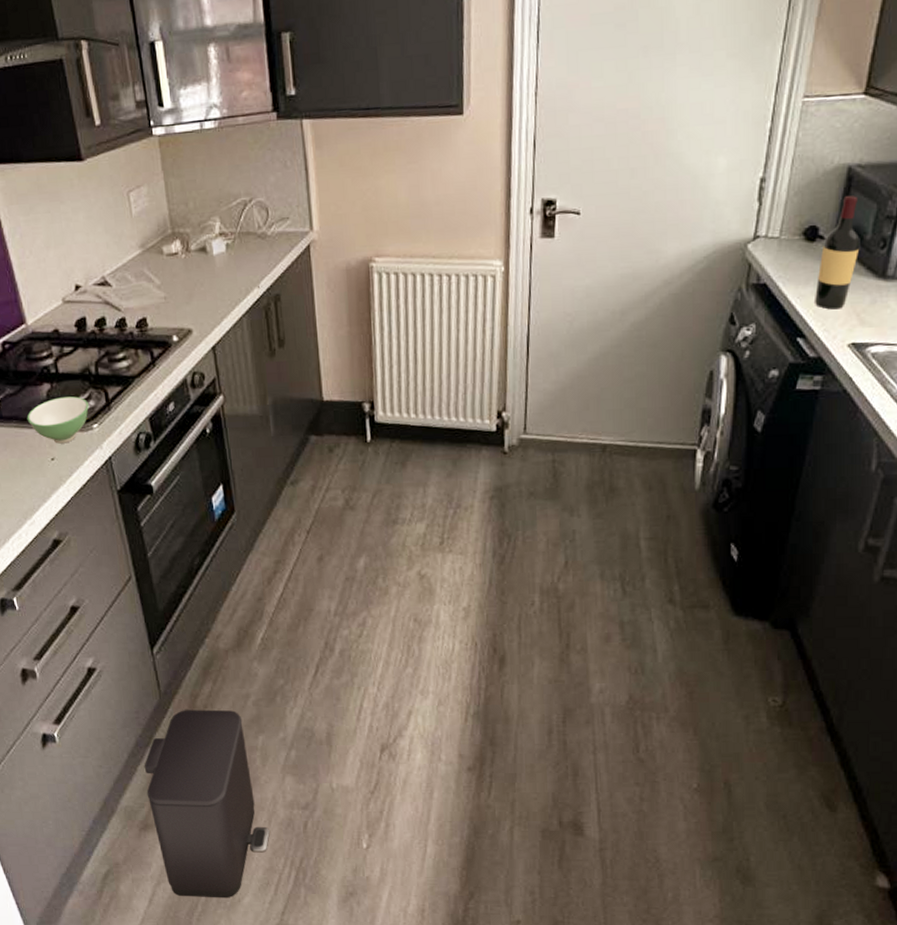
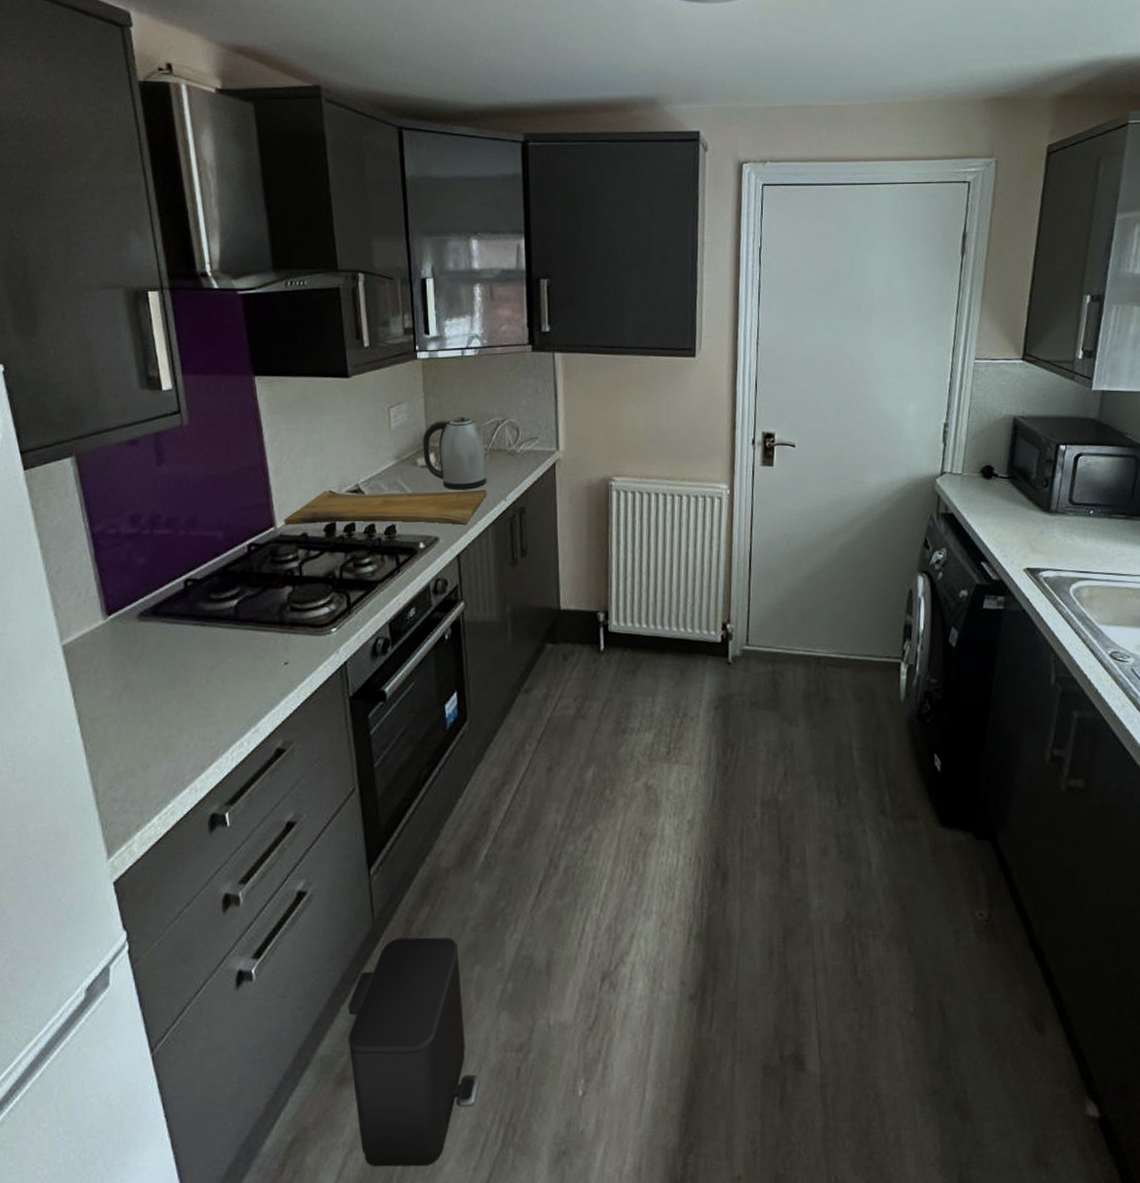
bowl: present [27,396,90,444] -> none [264,600,330,648]
cutting board: none [34,277,239,321] -> present [284,489,487,525]
kettle: none [165,198,238,279] -> present [422,417,487,490]
wine bottle: present [815,196,860,310] -> none [994,442,1028,538]

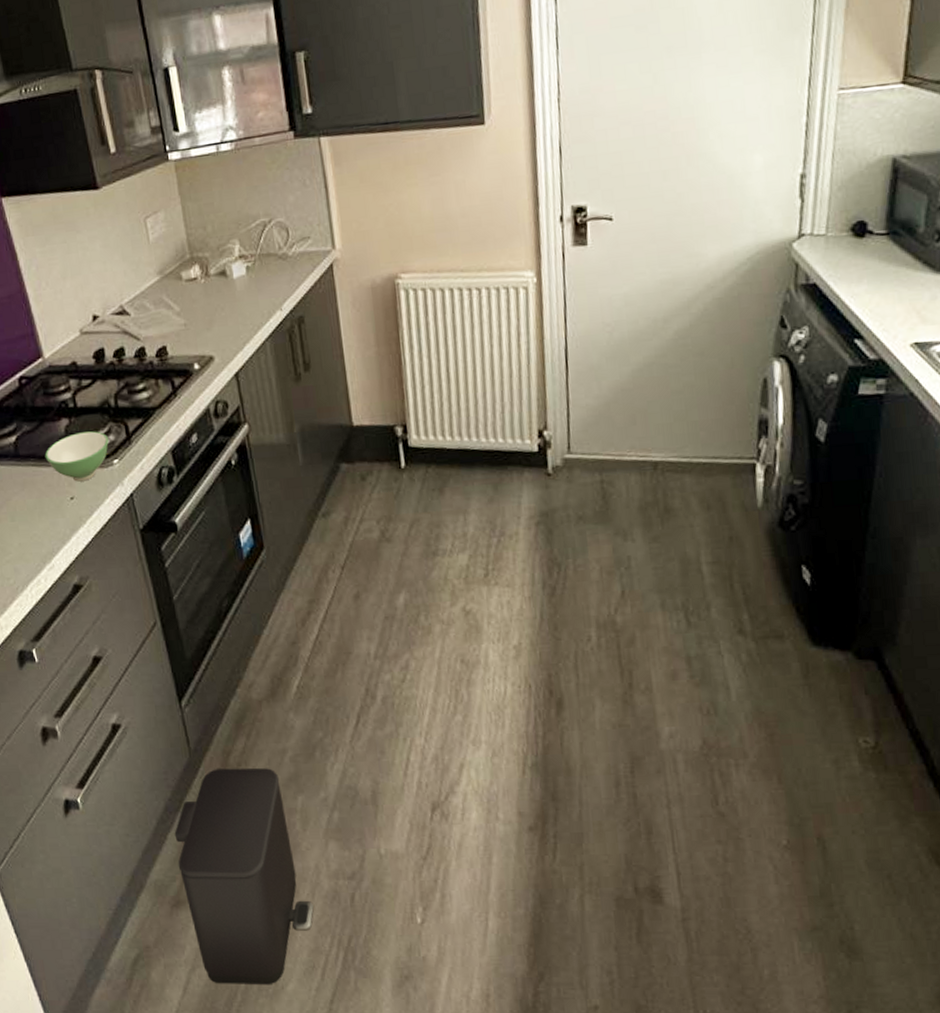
bowl: none [264,600,330,648] -> present [44,431,109,482]
cutting board: present [284,489,487,525] -> none [51,300,261,354]
kettle: present [422,417,487,490] -> none [183,220,259,303]

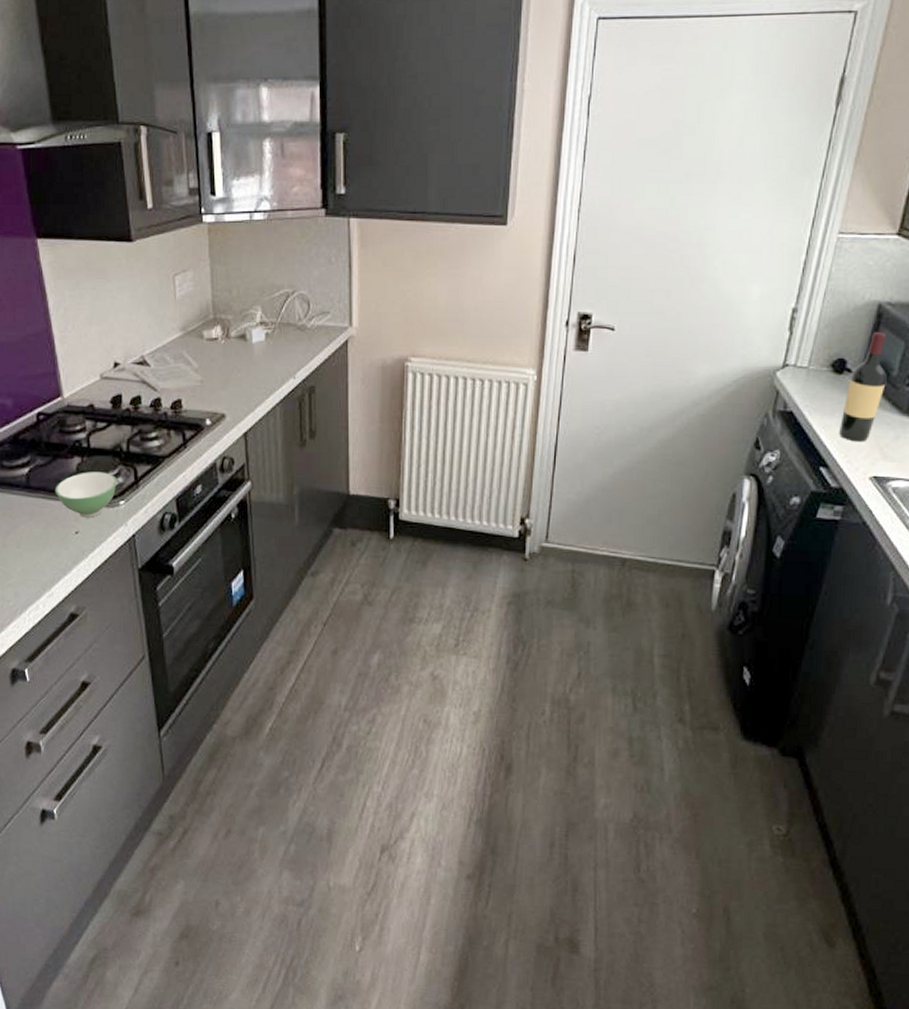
pedal bin: present [174,767,315,984] -> none [141,795,264,992]
wine bottle: none [869,188,914,308] -> present [839,332,887,442]

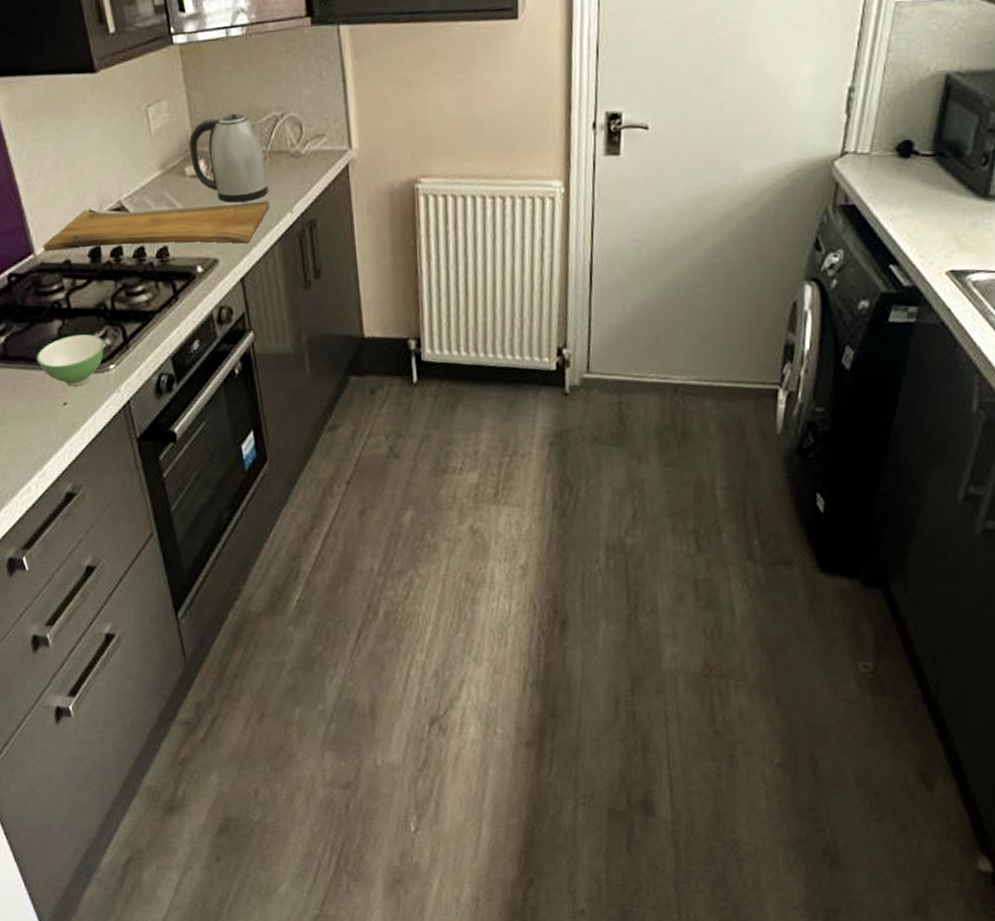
cutting board: none [71,361,275,402] -> present [43,200,270,251]
kettle: none [208,287,275,366] -> present [188,113,269,203]
wine bottle: present [839,332,887,442] -> none [909,106,960,233]

